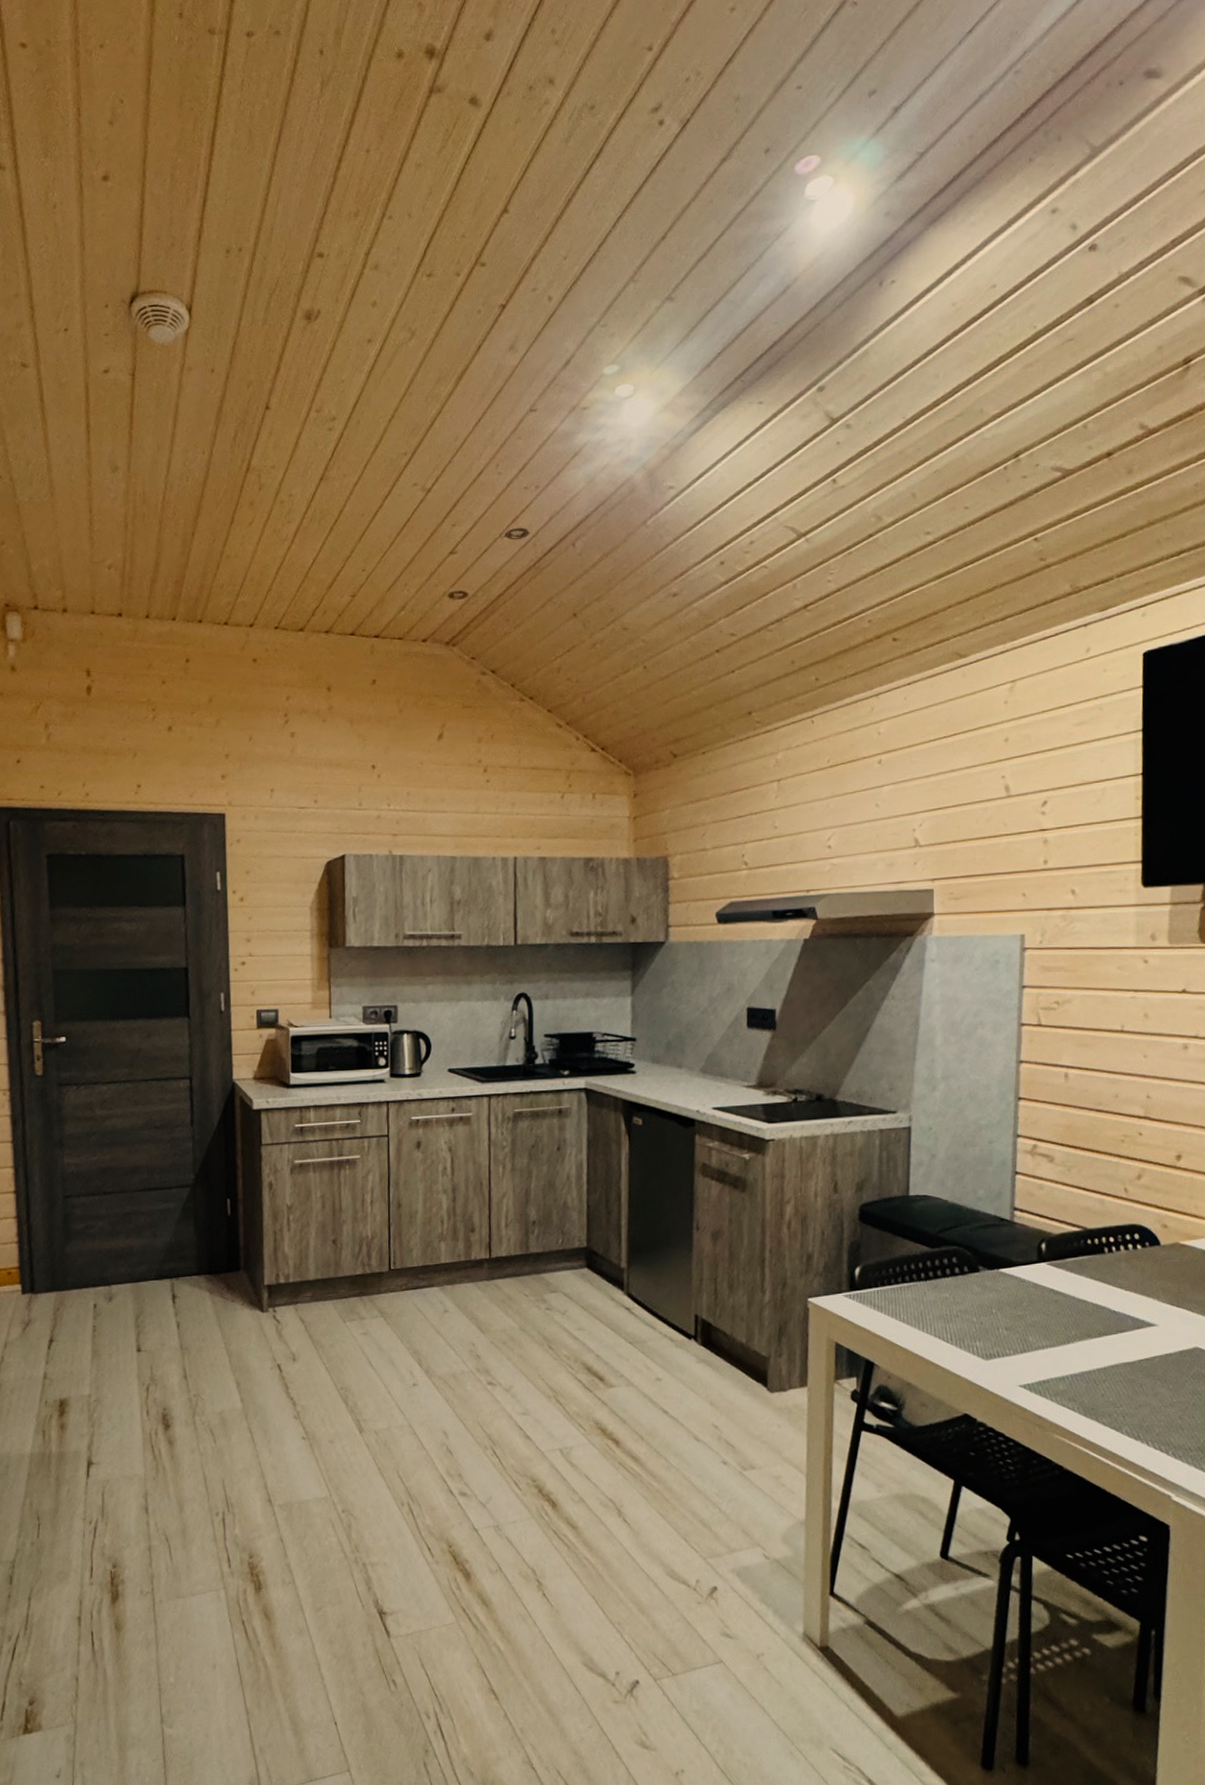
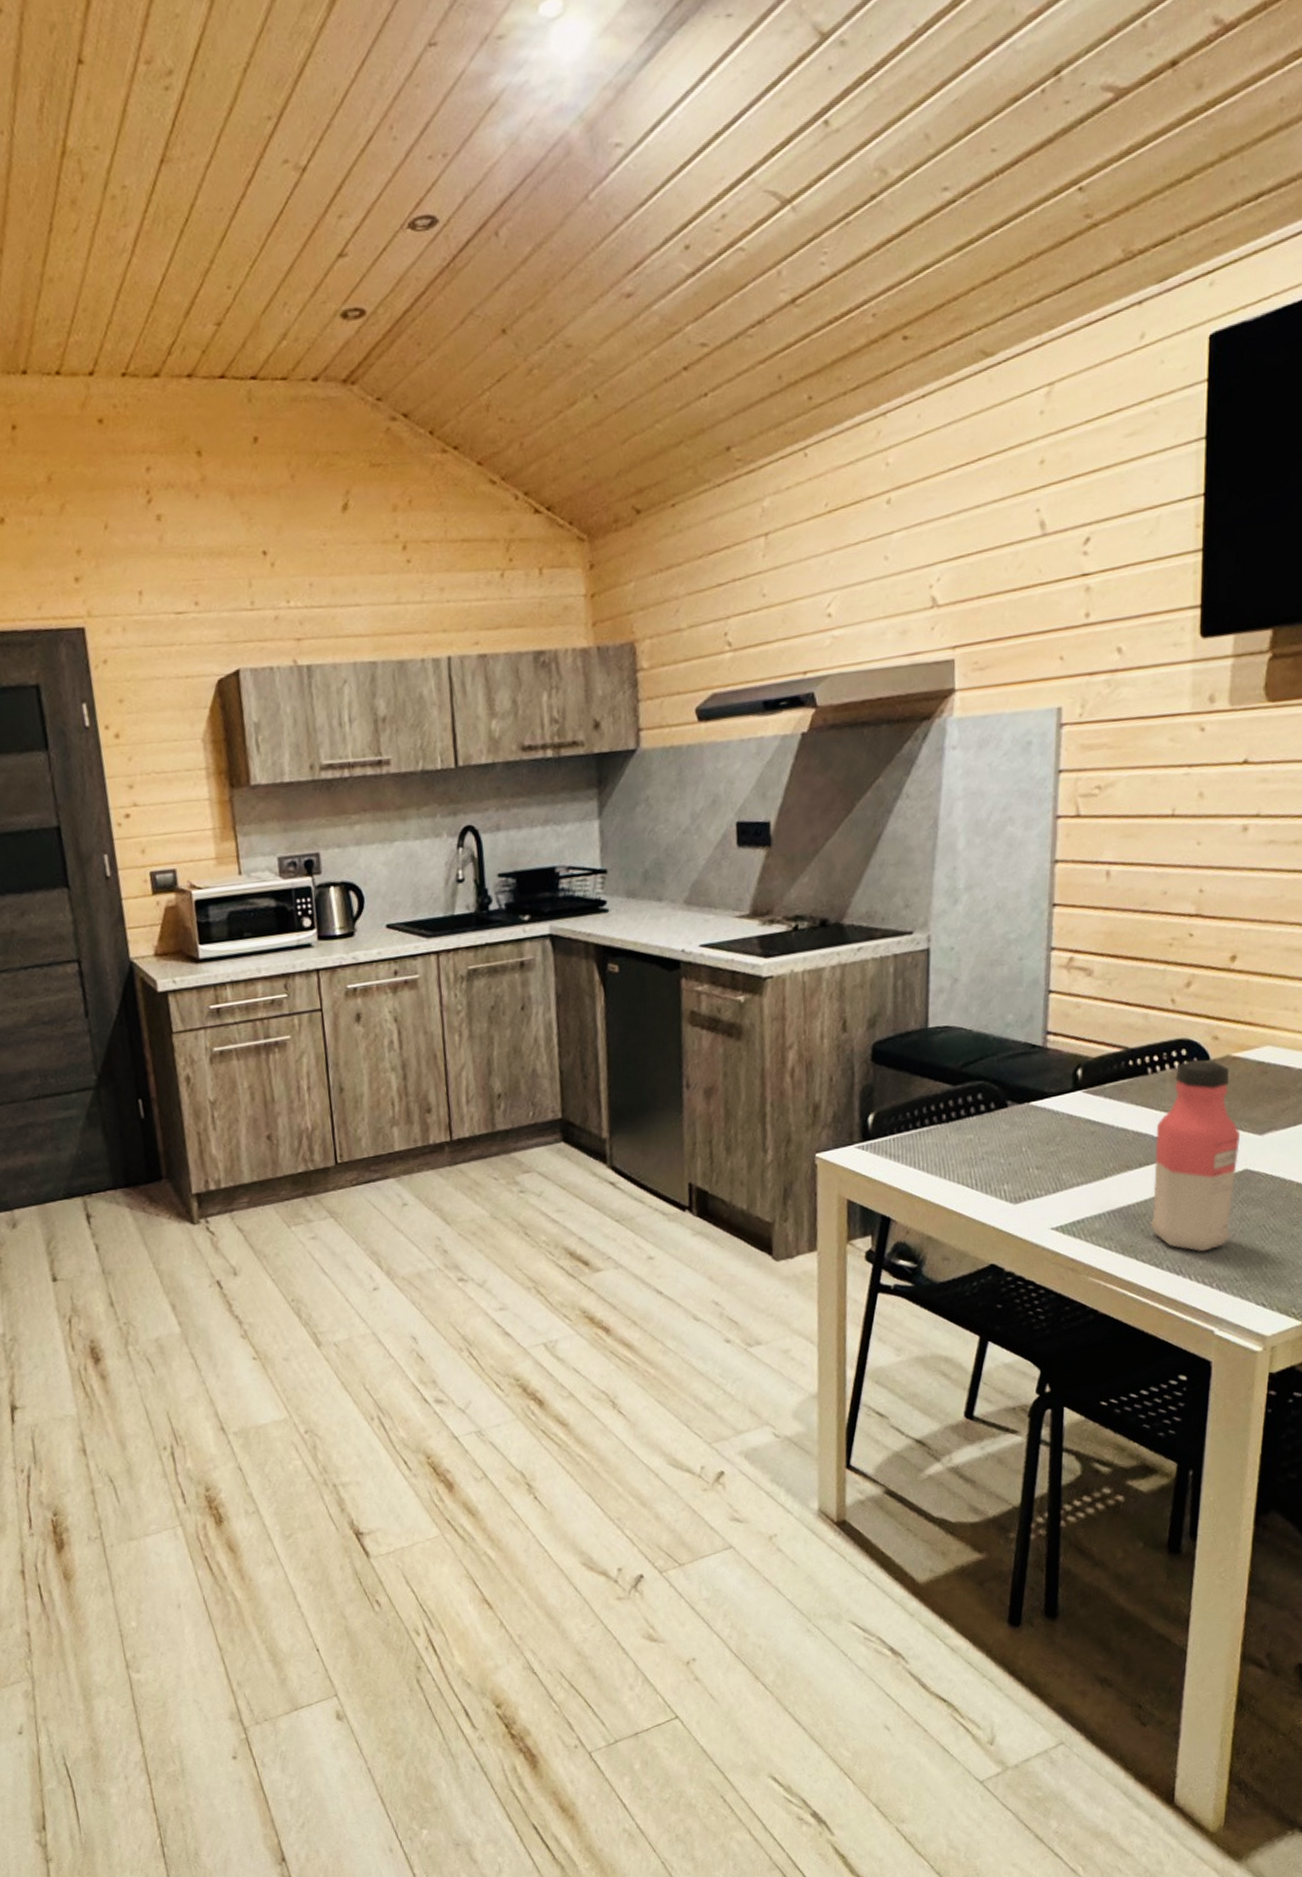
water bottle: none [1109,1243,1191,1420] -> present [1149,1059,1241,1252]

